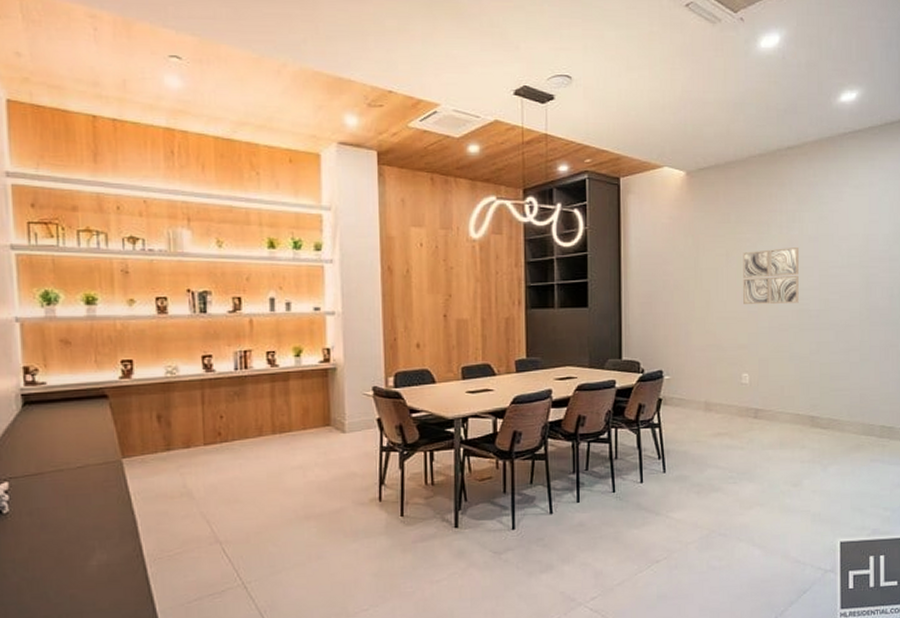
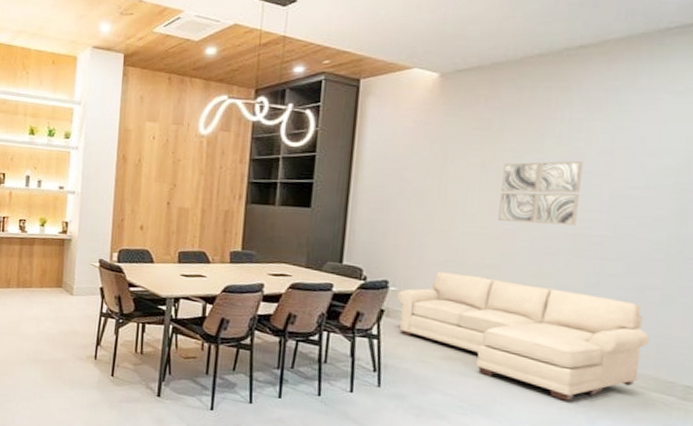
sofa: none [671,356,856,455] -> present [396,272,650,401]

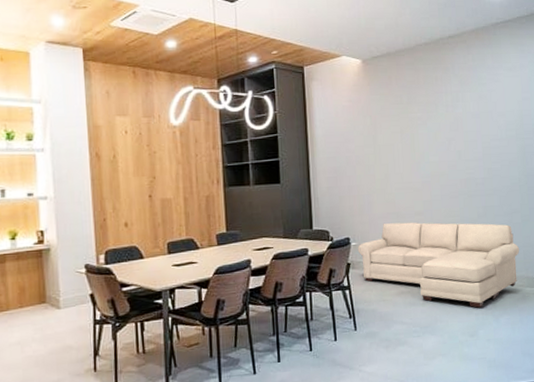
wall art: present [498,160,584,225] -> none [415,123,466,176]

